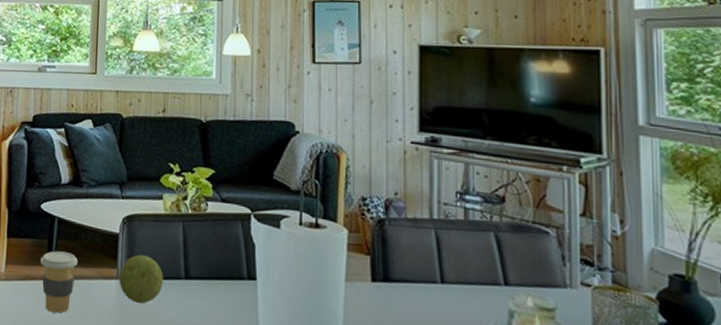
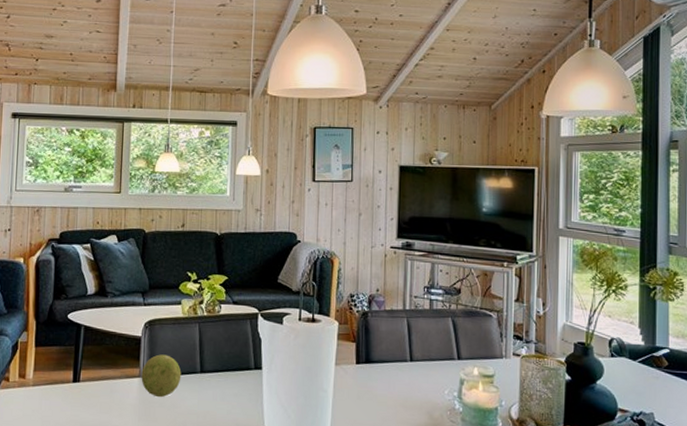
coffee cup: present [40,251,78,313] -> none [67,356,103,412]

